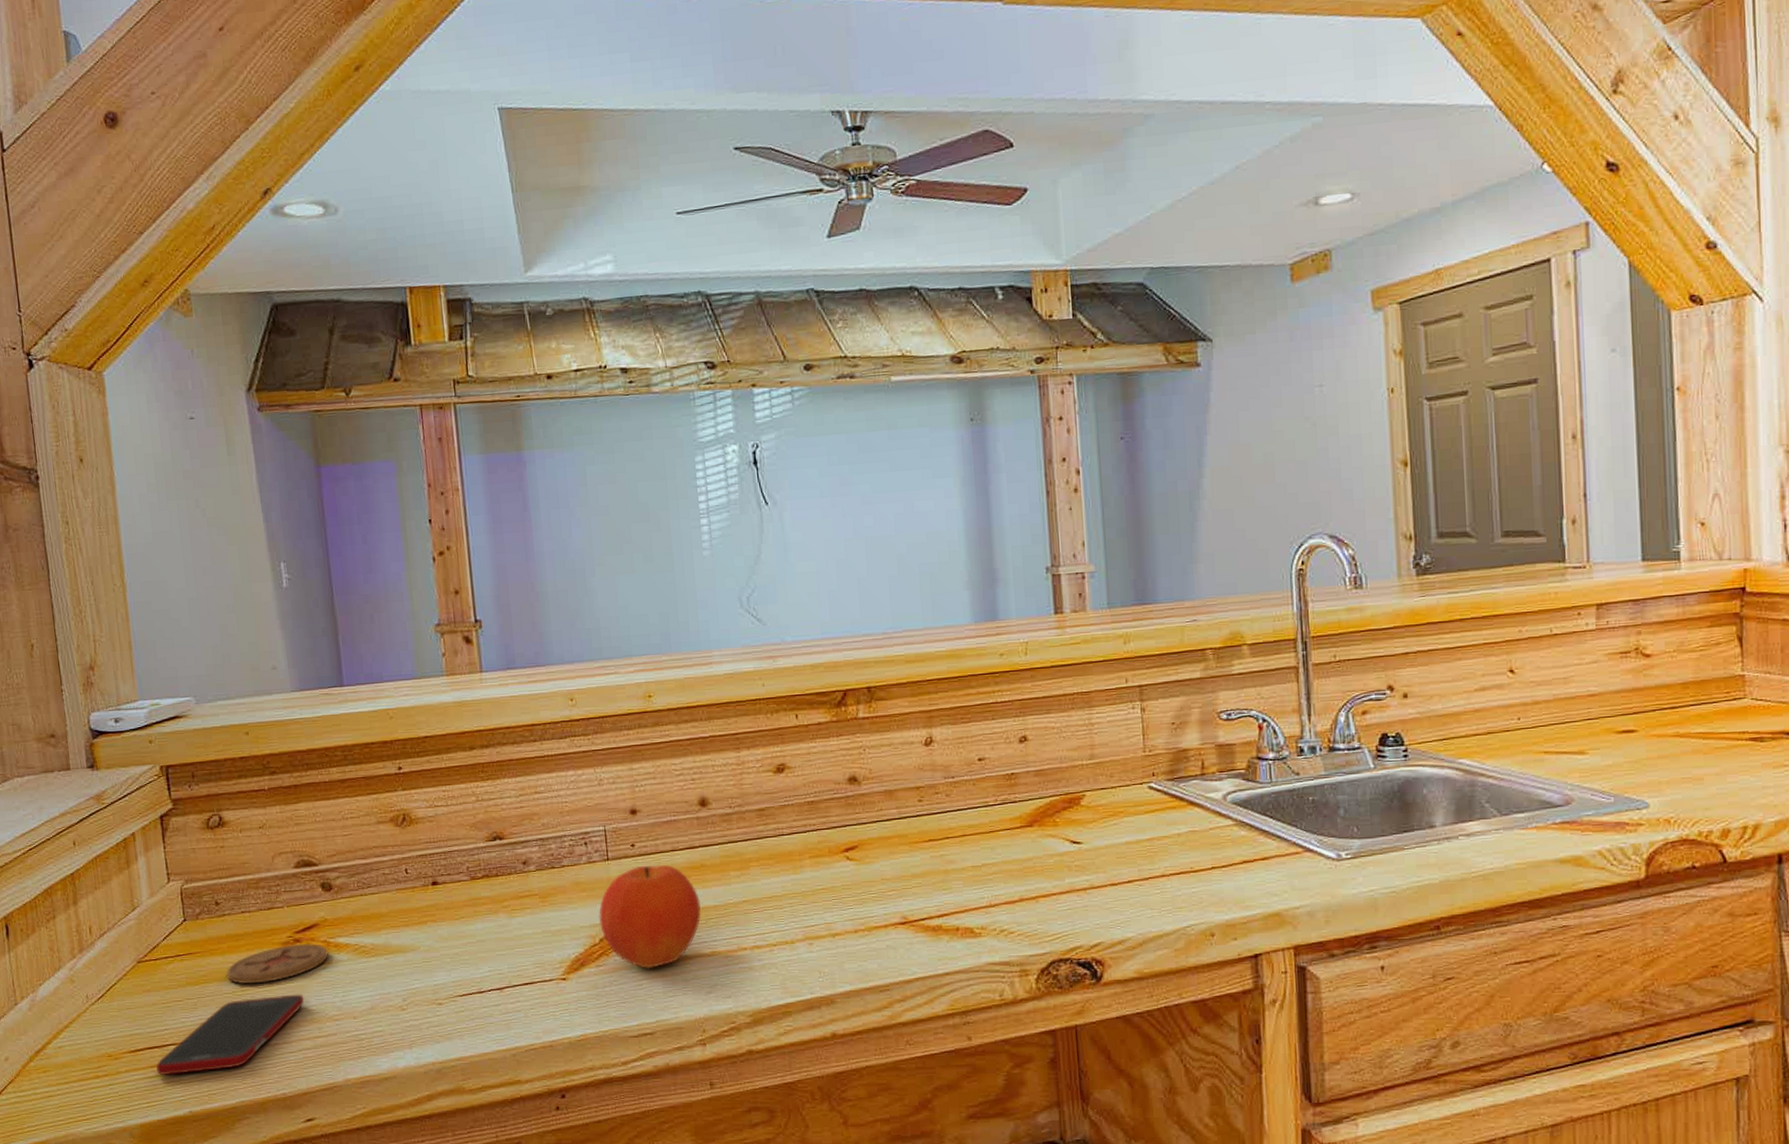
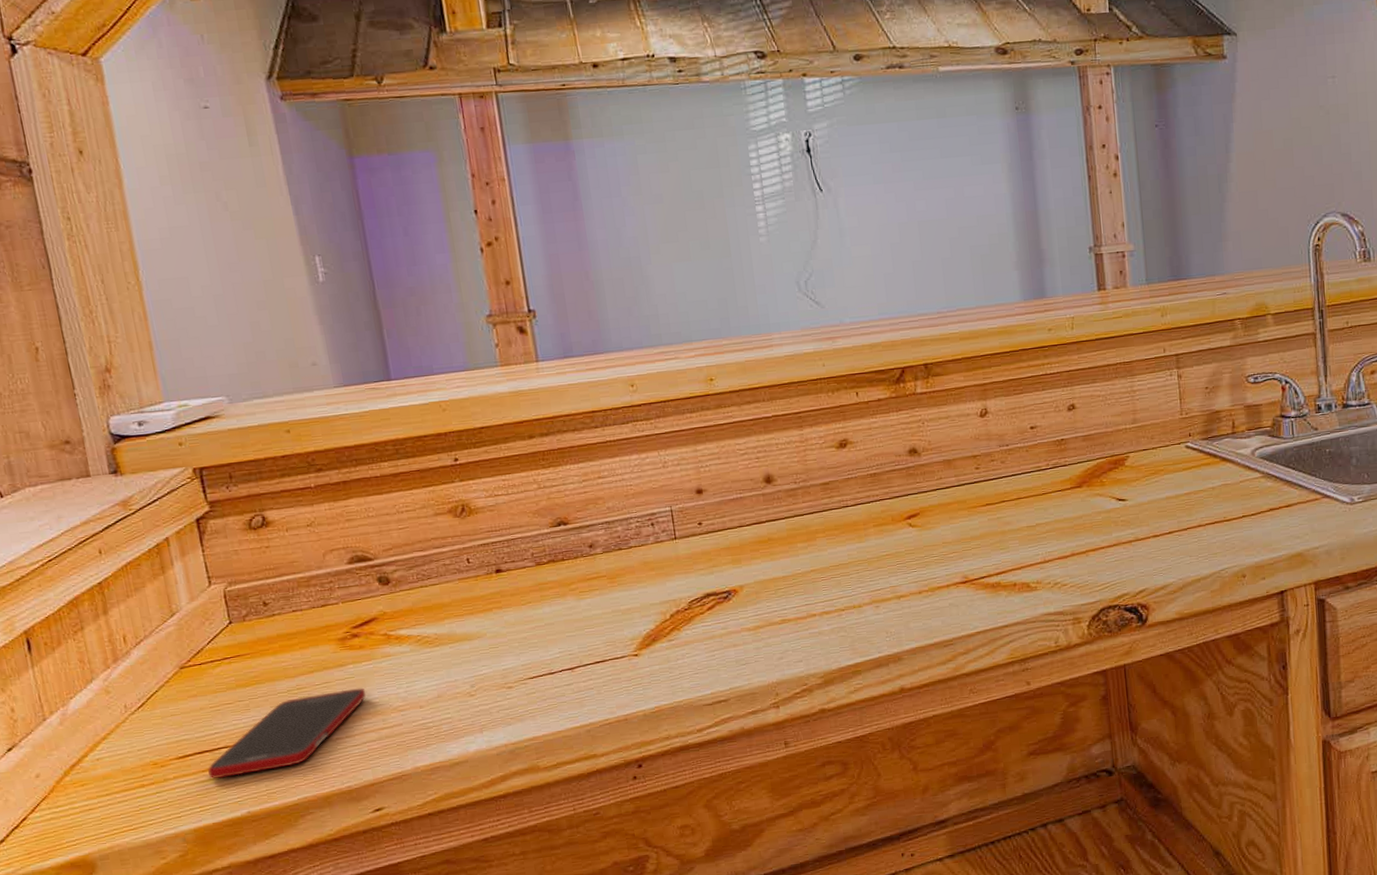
coaster: present [226,943,328,985] -> none [279,637,390,683]
fruit: present [599,864,701,970] -> none [668,540,770,641]

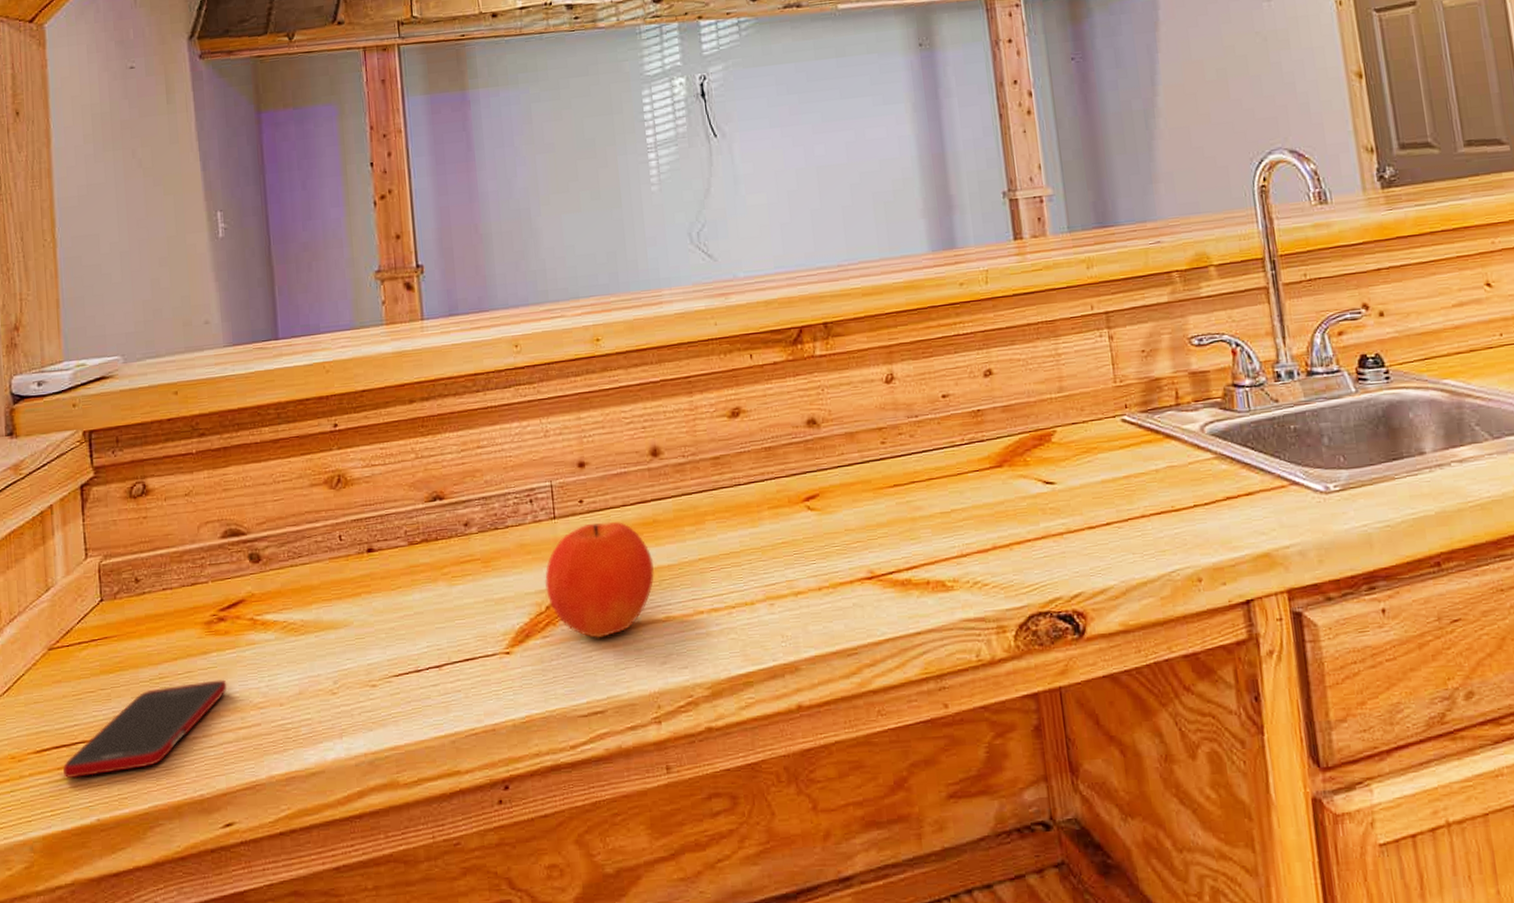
fruit: none [668,540,770,641] -> present [545,521,654,639]

